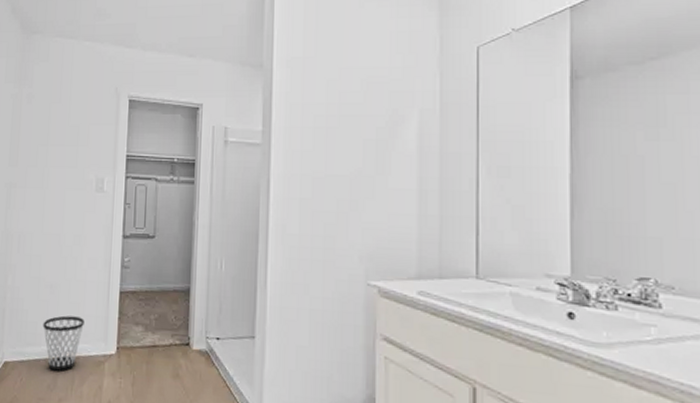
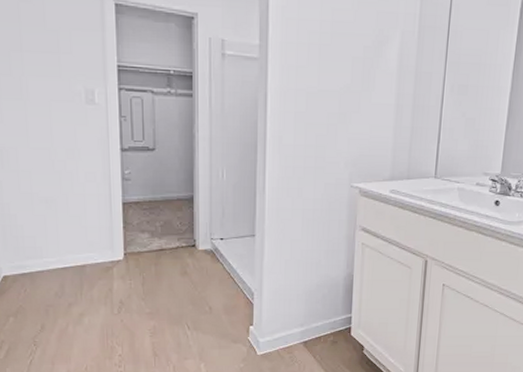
wastebasket: present [42,315,84,372] -> none [42,228,88,279]

